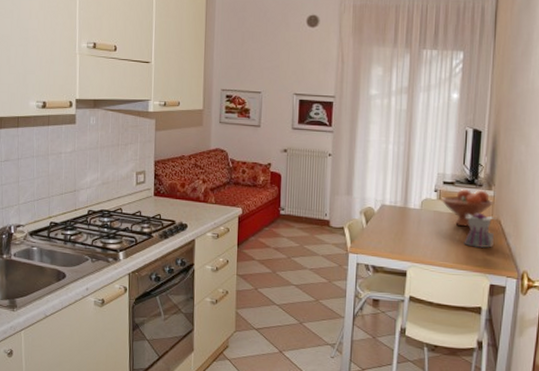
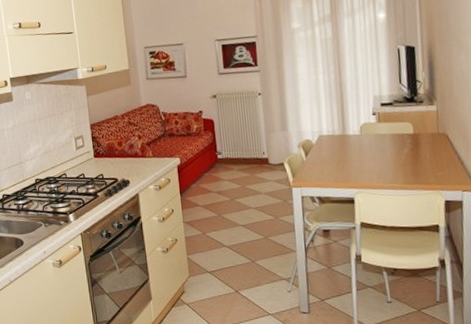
fruit bowl: present [440,189,493,227] -> none [380,106,437,146]
teapot: present [464,213,497,248] -> none [408,130,443,165]

